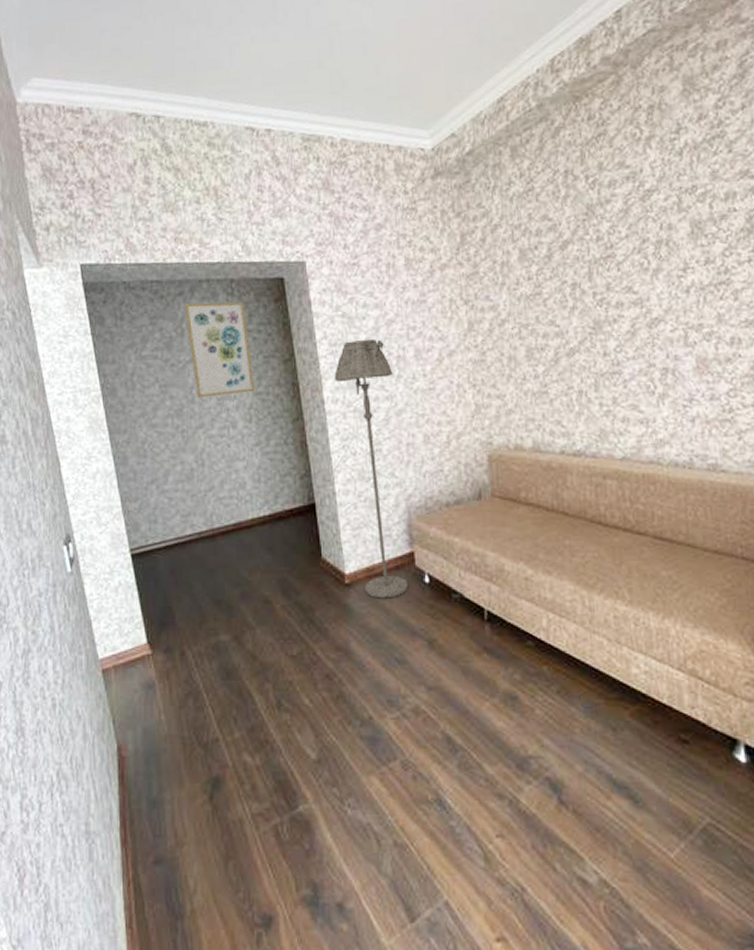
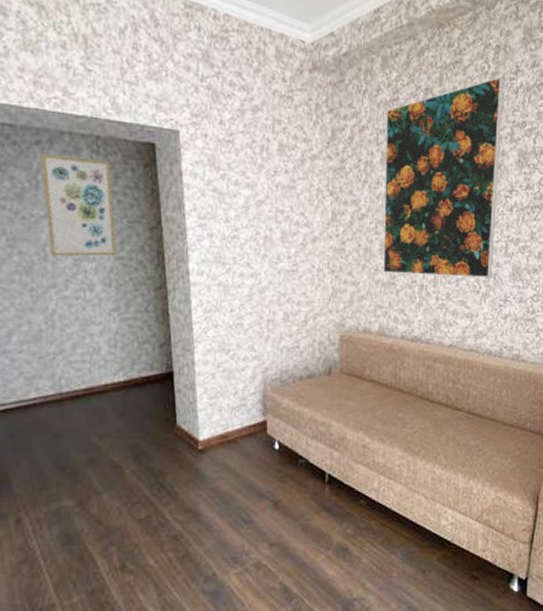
floor lamp: present [334,338,409,599] -> none [201,216,260,464]
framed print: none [521,140,671,381] -> present [383,77,505,279]

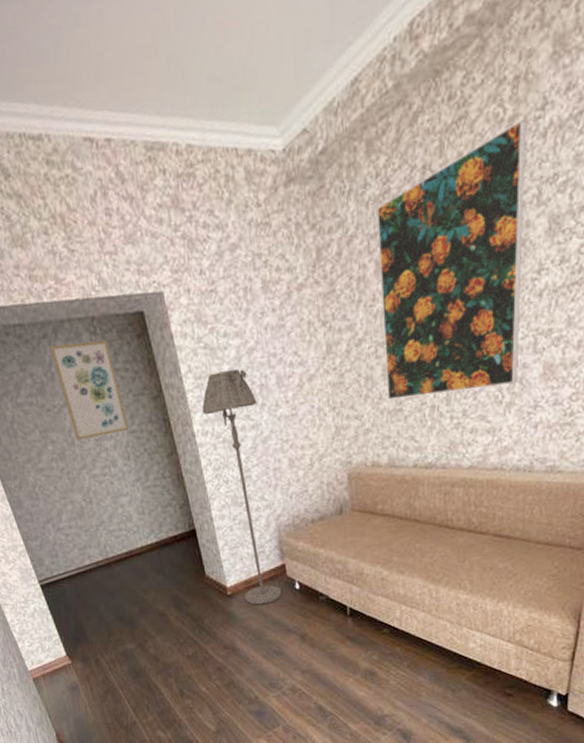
floor lamp: none [201,216,260,464] -> present [202,369,282,605]

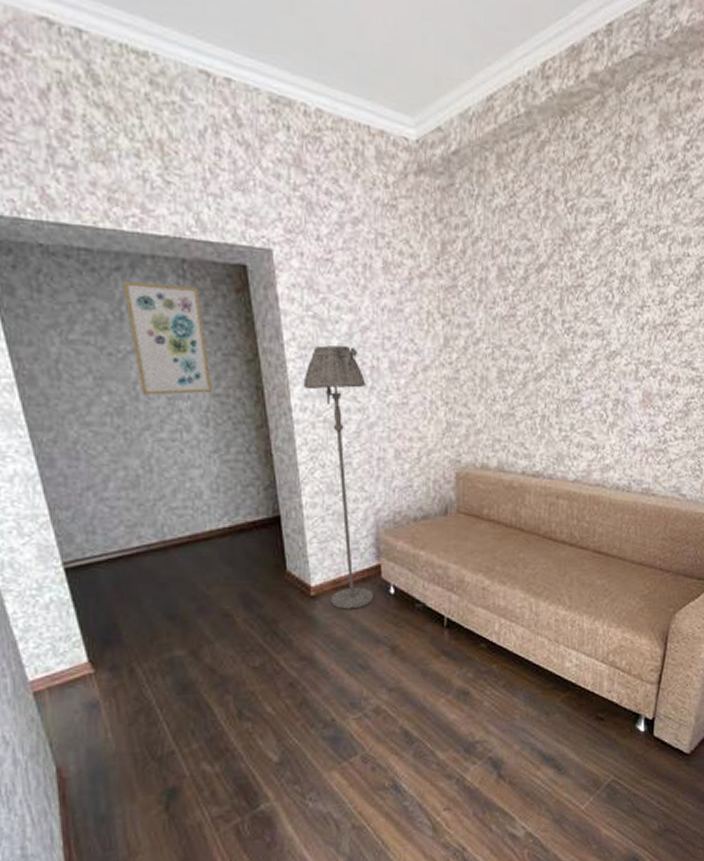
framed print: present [377,120,527,400] -> none [501,173,637,406]

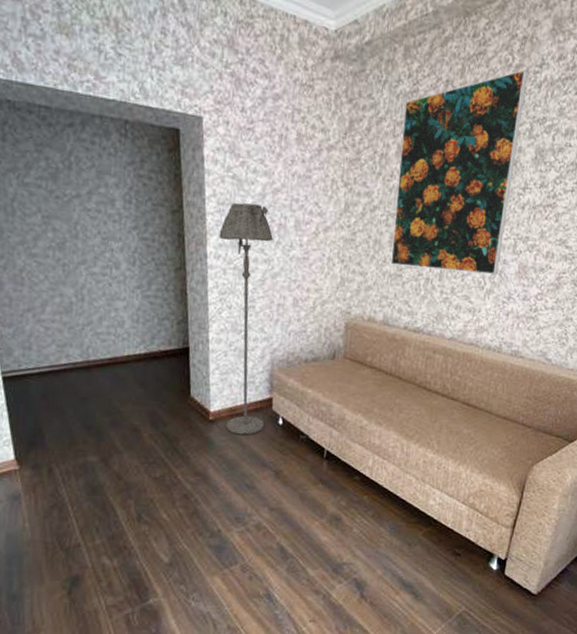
wall art: present [123,280,212,395] -> none [74,135,141,237]
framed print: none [501,173,637,406] -> present [390,70,529,275]

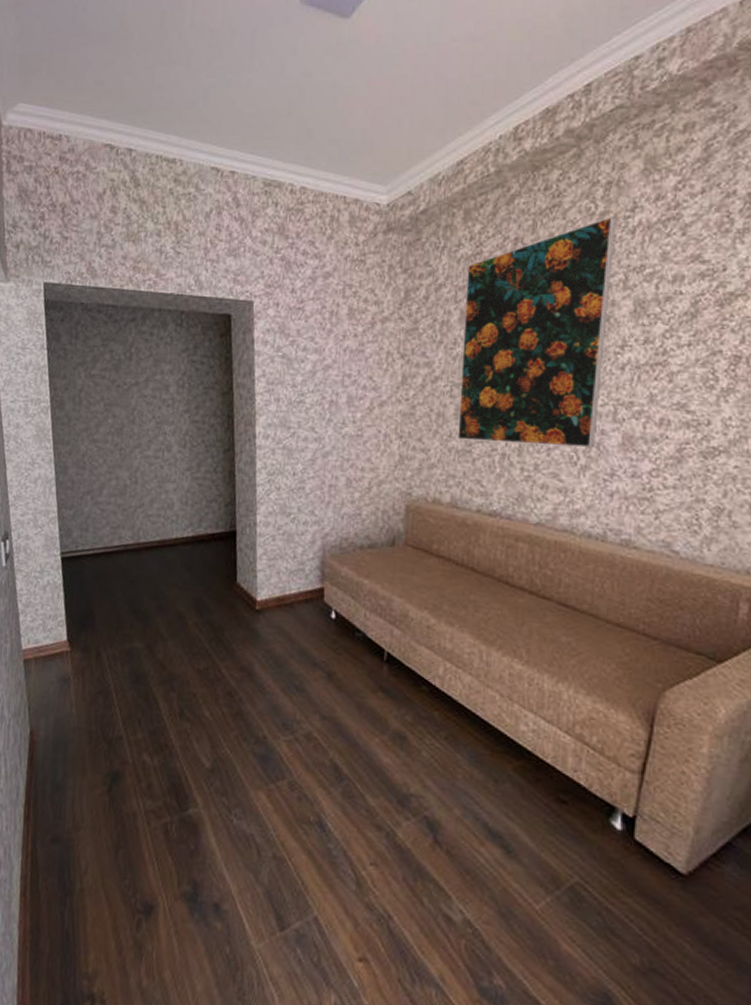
floor lamp: present [219,202,273,435] -> none [268,381,324,629]

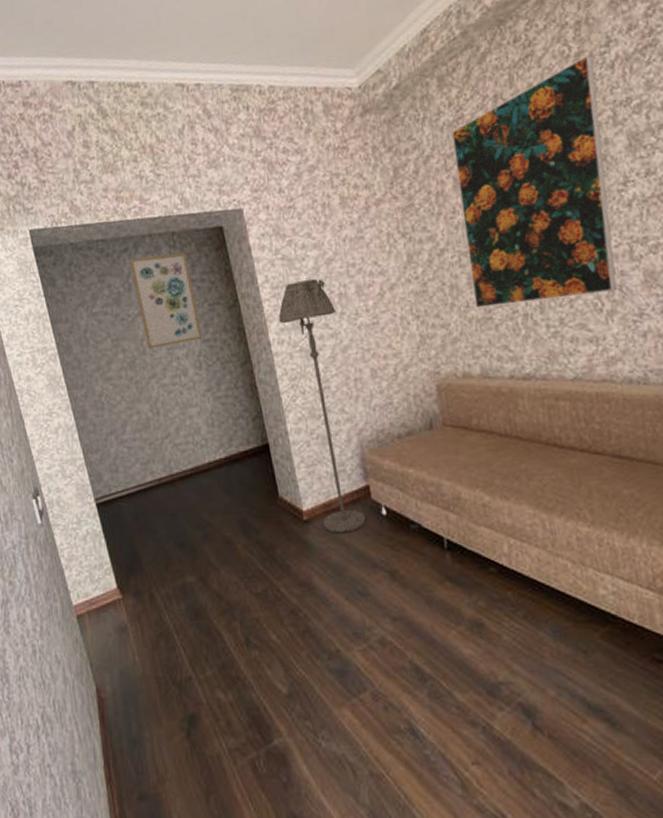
wall art: none [135,329,192,420] -> present [130,252,202,349]
floor lamp: none [268,381,324,629] -> present [278,279,367,533]

